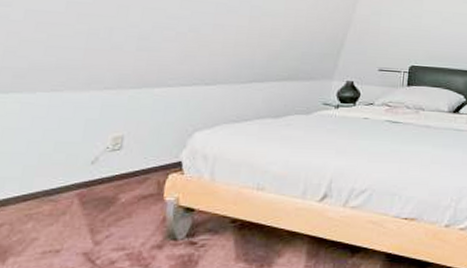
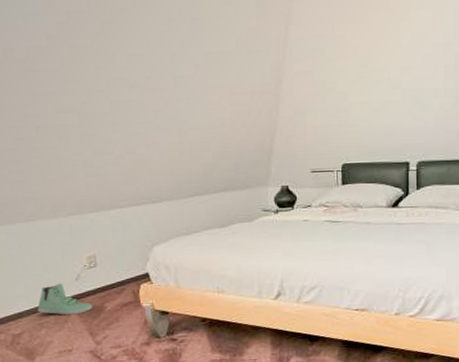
sneaker: none [31,166,104,206] -> present [37,283,93,315]

